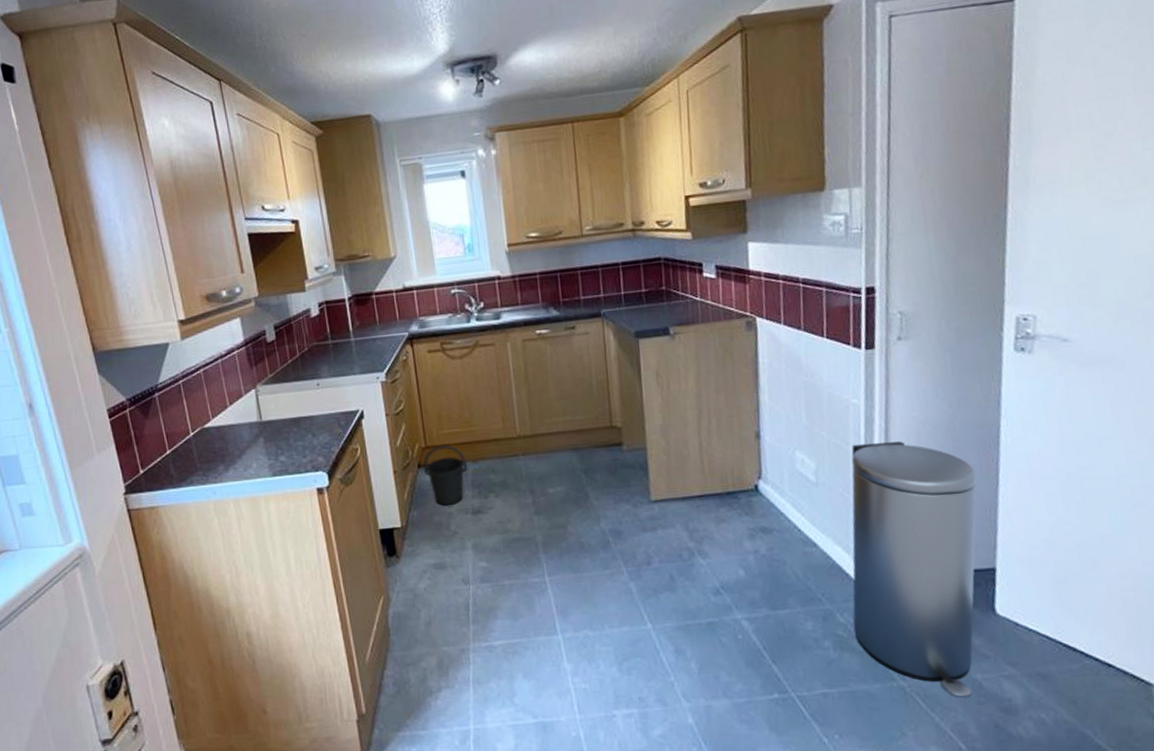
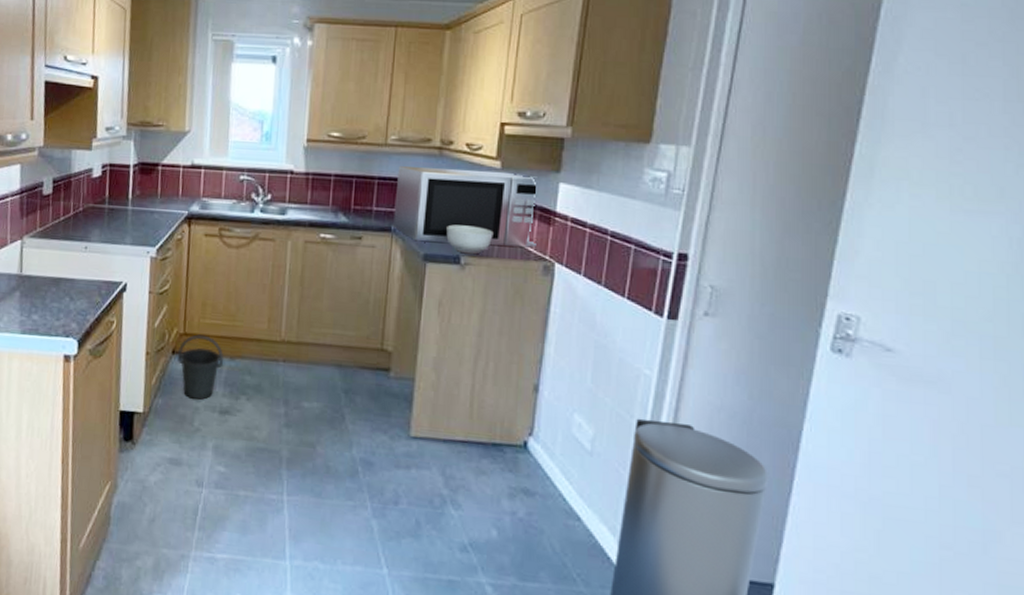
microwave: none [597,240,737,321] -> present [393,166,536,248]
bowl: none [651,296,696,325] -> present [446,224,494,255]

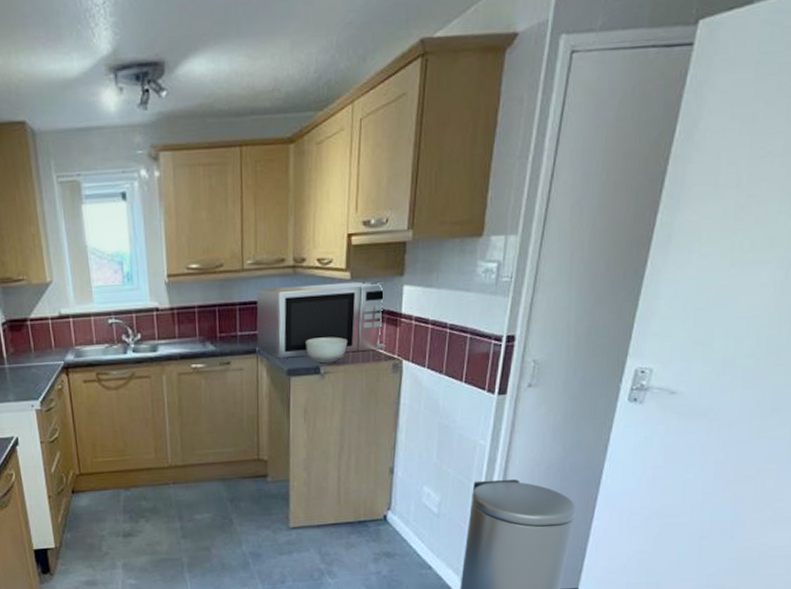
bucket: present [176,334,224,401] -> none [77,472,121,530]

